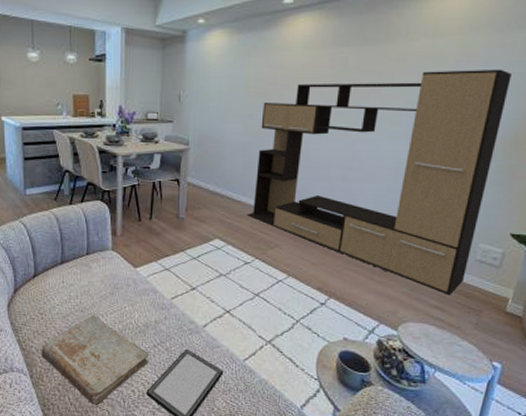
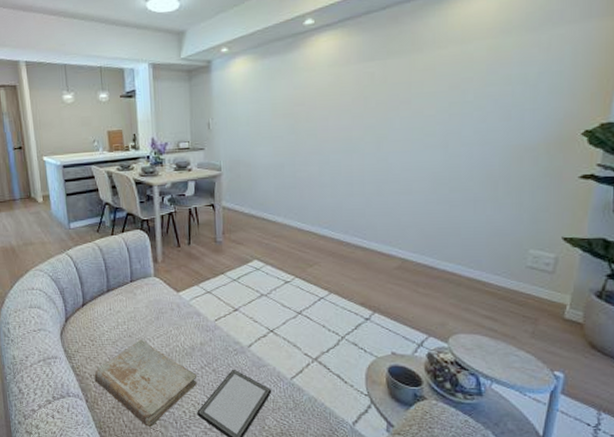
media console: present [246,69,512,296] -> none [283,69,549,305]

